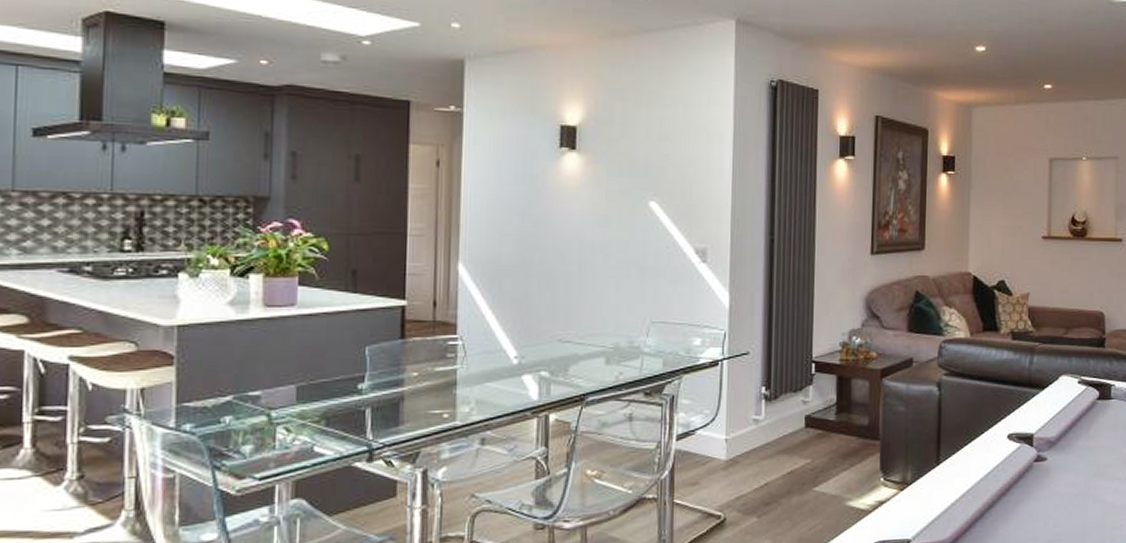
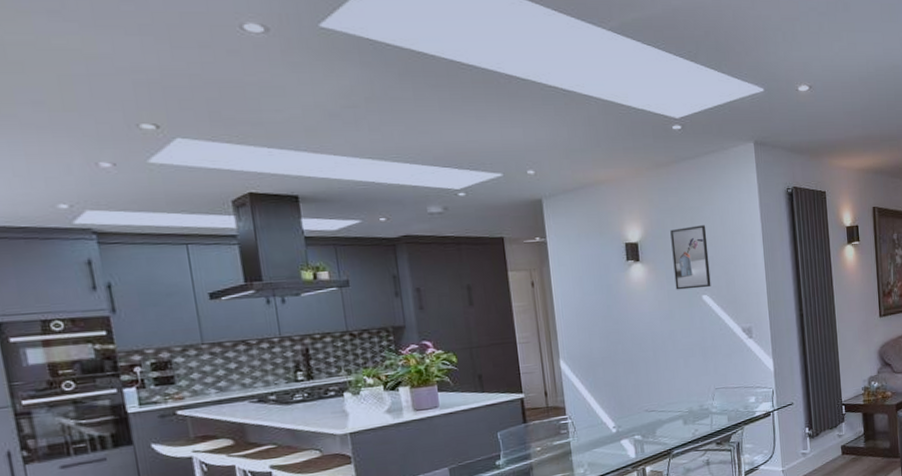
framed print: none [617,113,664,193] -> present [670,225,711,290]

